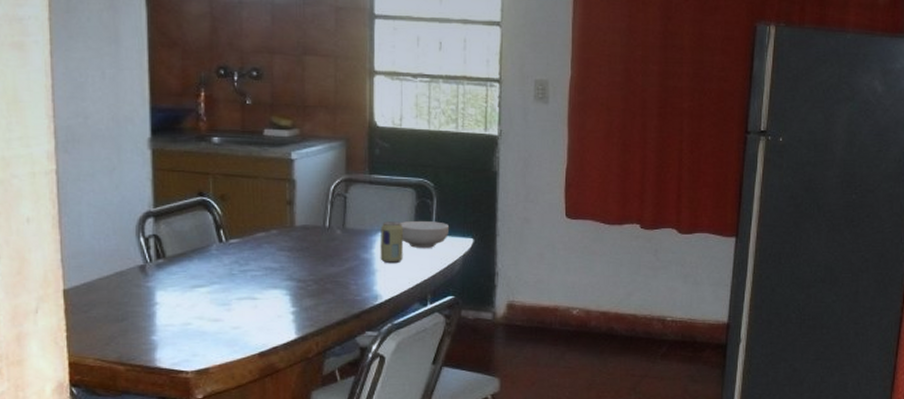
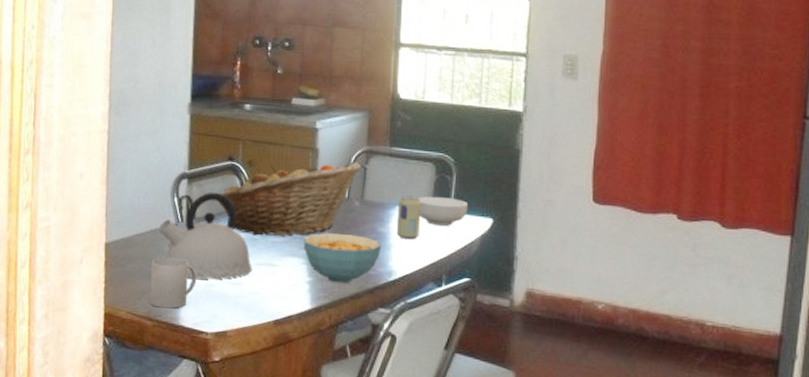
mug: none [119,300,172,351] -> present [149,257,197,309]
kettle: none [124,229,231,319] -> present [158,192,252,280]
fruit basket: none [189,191,341,271] -> present [217,161,361,237]
cereal bowl: none [285,263,365,311] -> present [303,233,381,284]

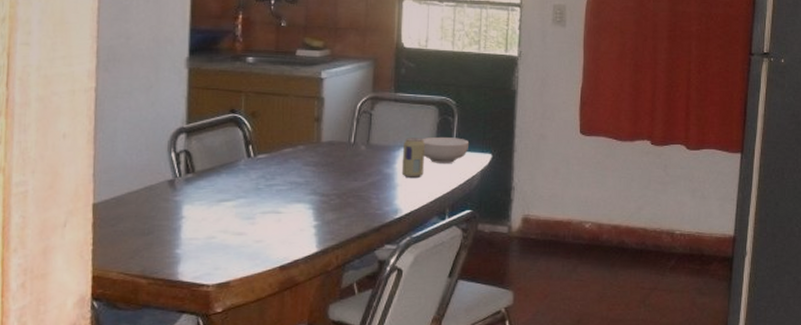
mug: present [149,257,197,309] -> none [144,214,197,265]
kettle: present [158,192,252,280] -> none [153,145,256,232]
fruit basket: present [217,161,361,237] -> none [218,108,366,185]
cereal bowl: present [303,233,381,284] -> none [309,178,387,225]

